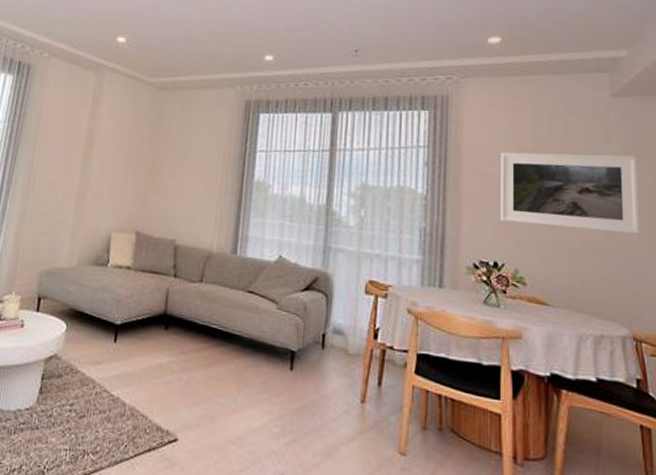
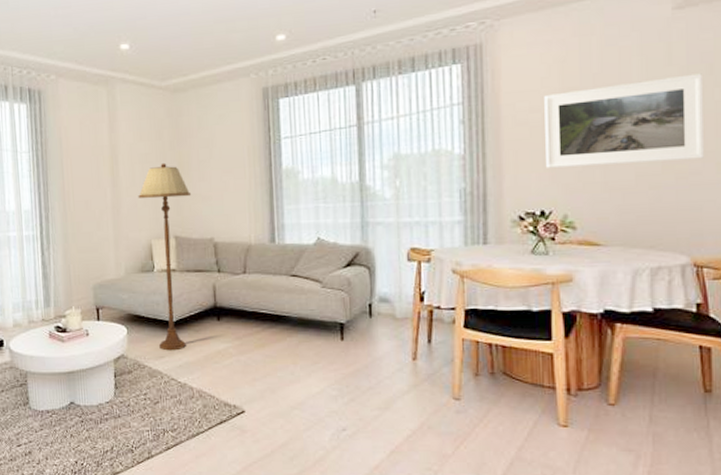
floor lamp: none [98,155,161,358] -> present [138,162,192,351]

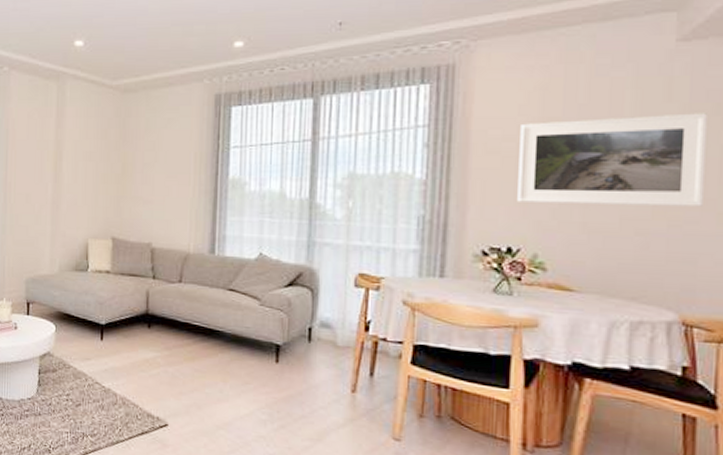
floor lamp: present [138,162,192,351] -> none [79,162,133,354]

